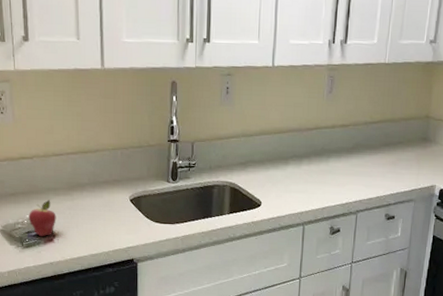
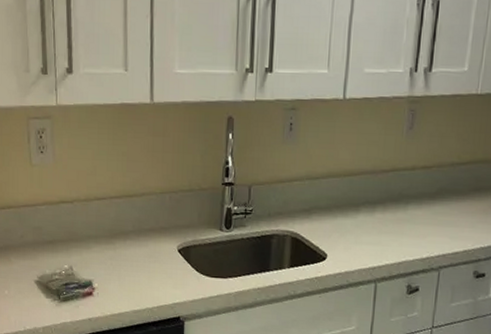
fruit: present [28,199,56,237] -> none [67,248,97,290]

